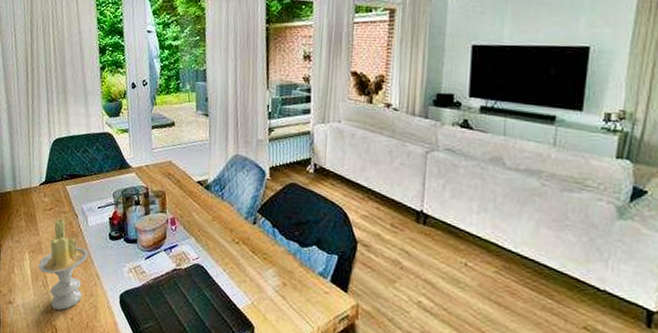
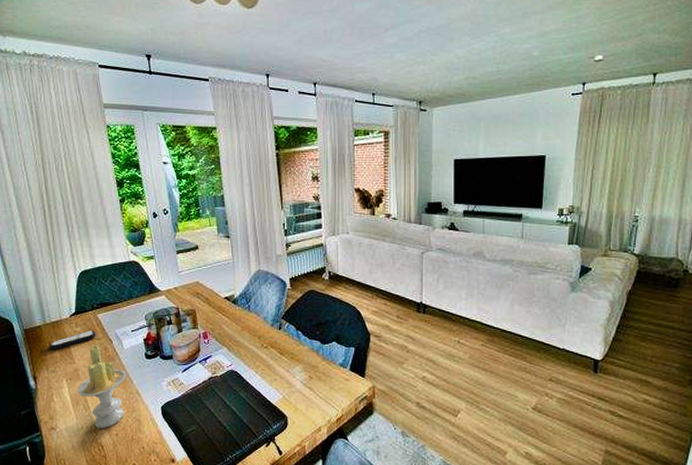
remote control: none [16,201,63,219] -> present [49,329,95,349]

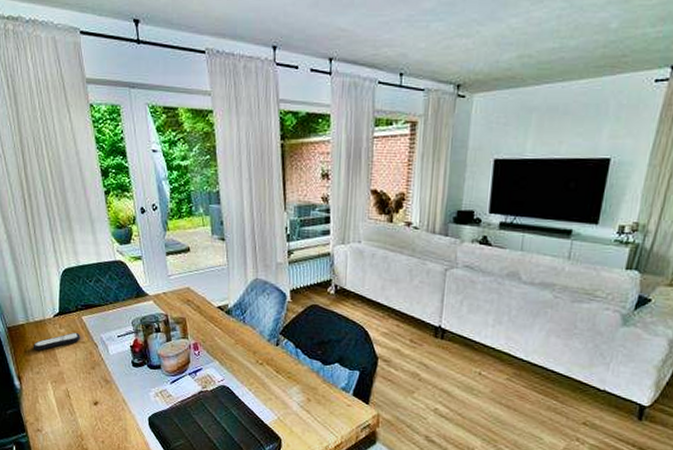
candle: present [77,345,126,428] -> none [62,349,112,435]

